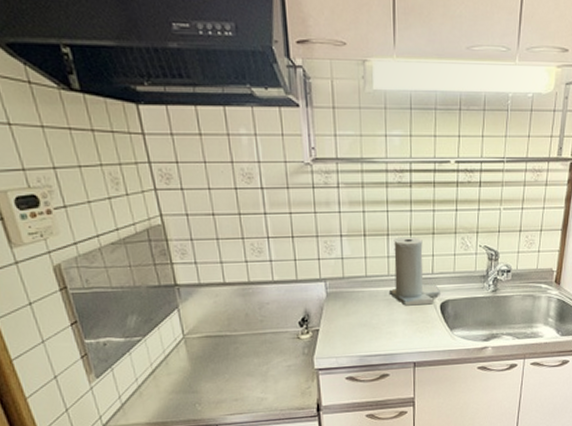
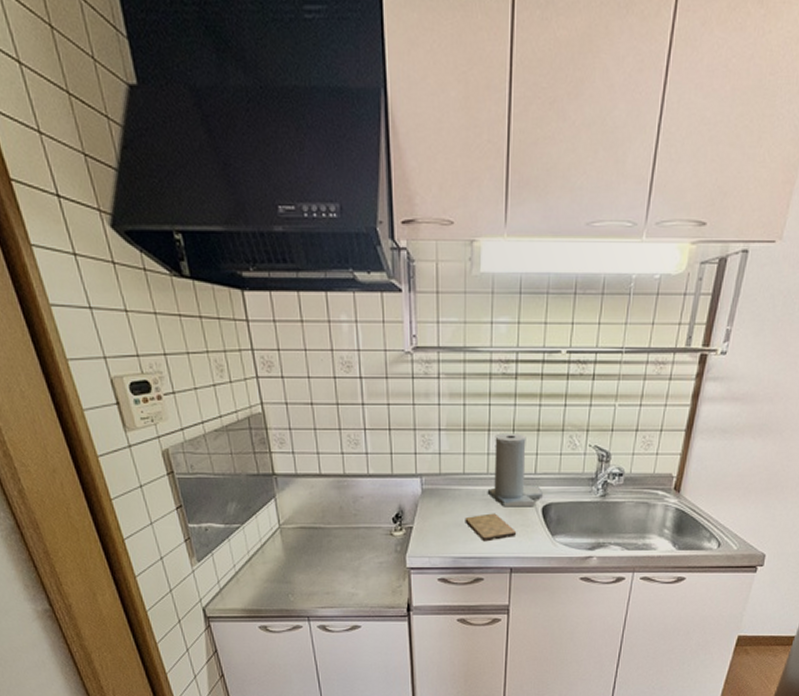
cutting board: none [369,312,418,340] -> present [465,513,517,542]

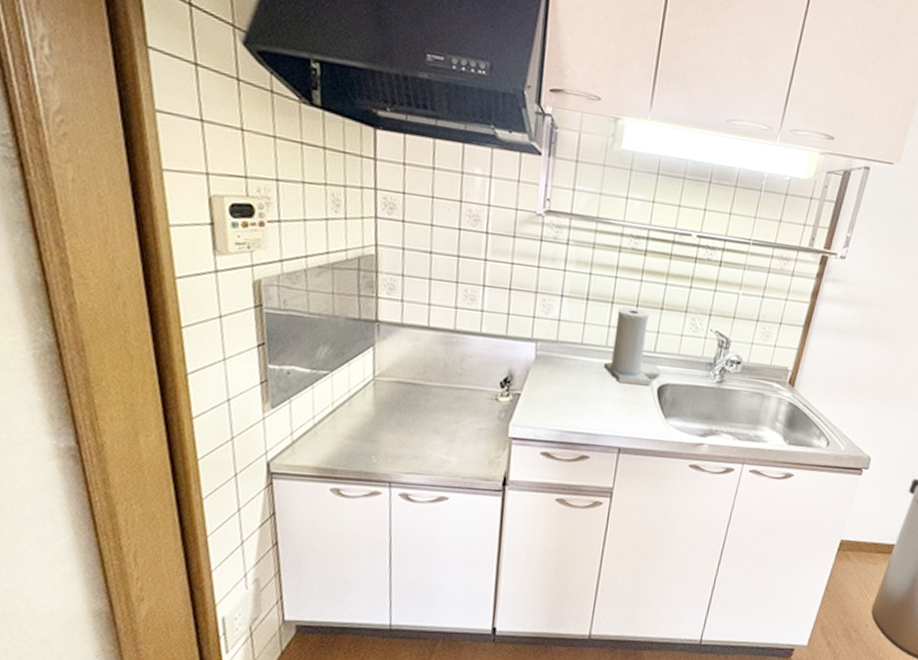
cutting board: present [465,513,517,542] -> none [577,387,630,418]

